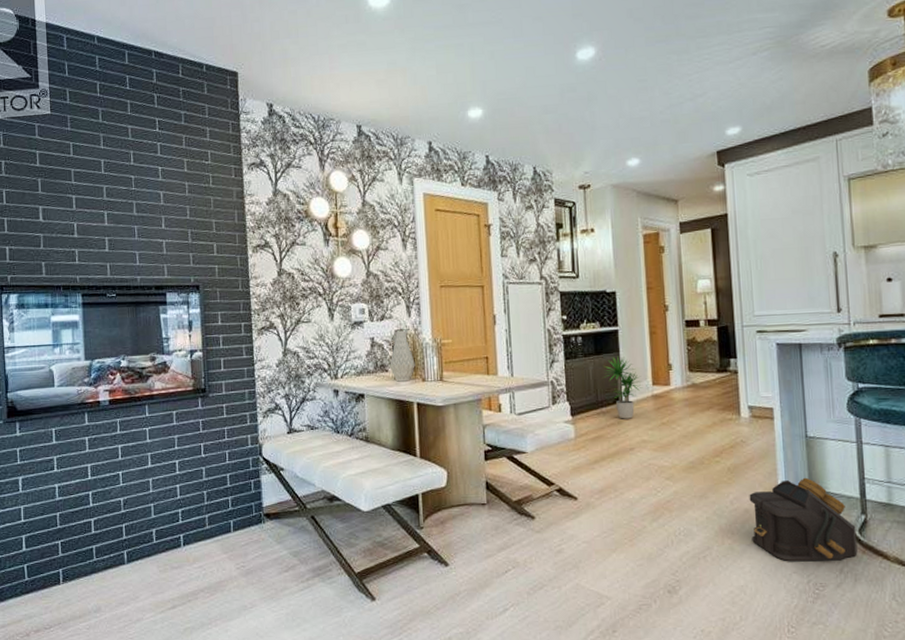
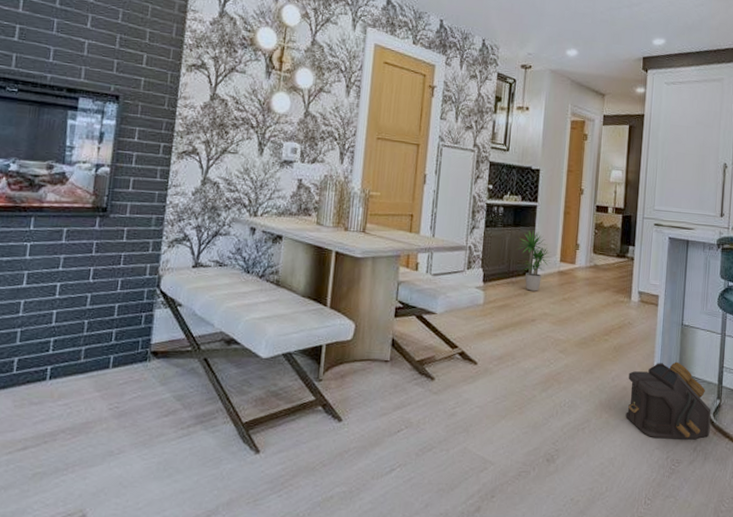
vase: present [389,330,415,382] -> none [313,176,340,229]

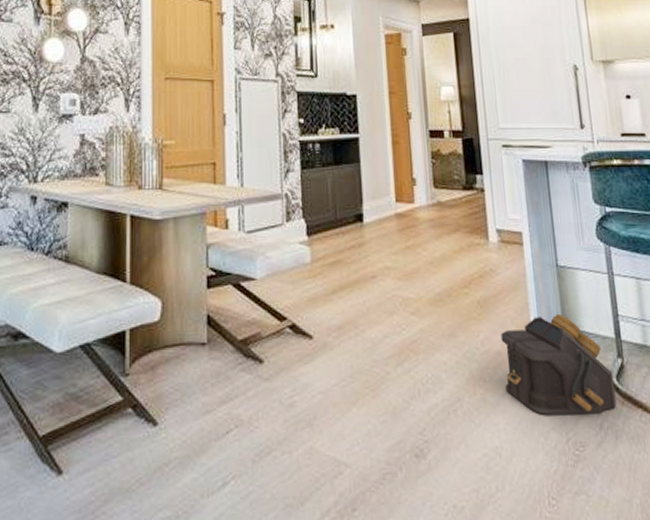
potted plant: present [516,230,551,291] -> none [341,167,385,241]

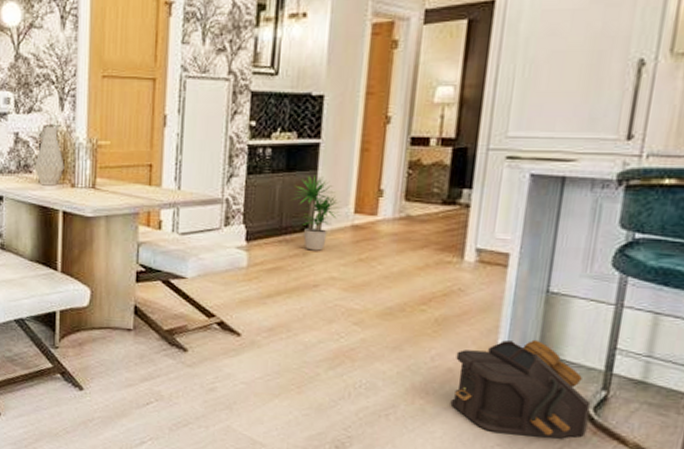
vase: none [101,127,131,189] -> present [34,126,65,186]
potted plant: none [341,167,385,241] -> present [291,175,341,251]

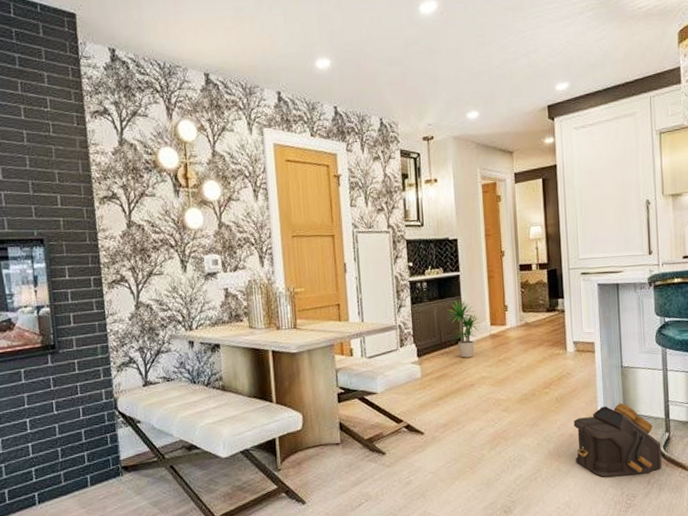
vase: present [34,126,65,186] -> none [244,280,270,331]

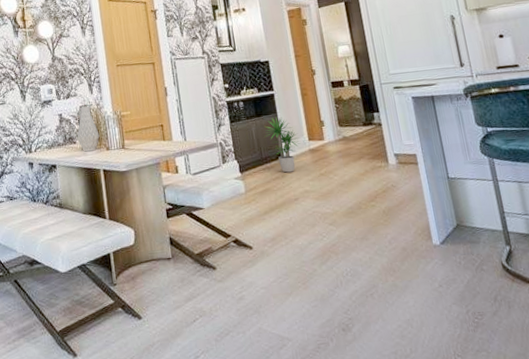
vase: none [244,280,270,331] -> present [77,106,100,152]
backpack: present [573,403,662,478] -> none [404,215,508,294]

